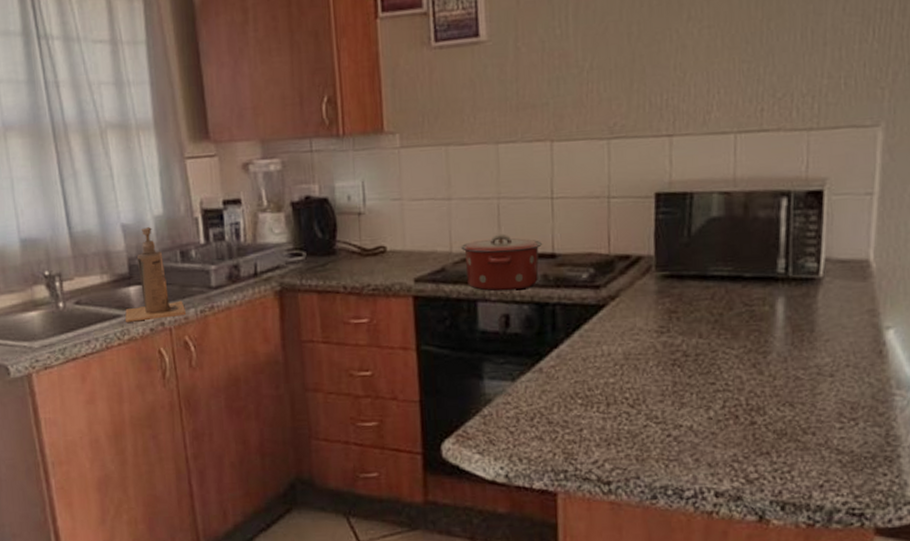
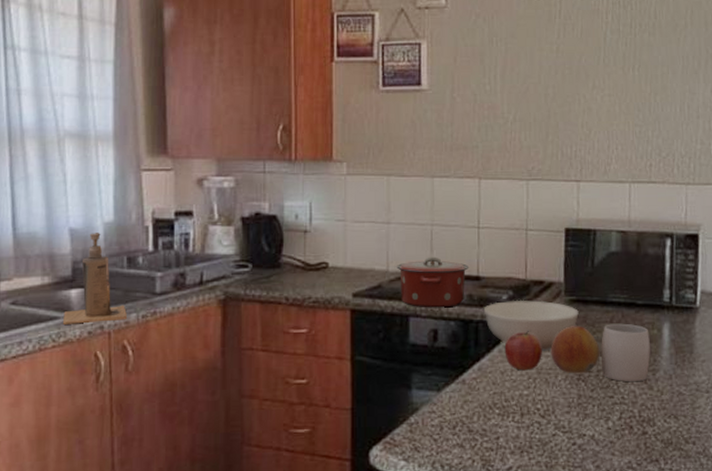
bowl: none [560,277,674,334] -> present [483,300,580,351]
fruit: none [586,311,630,357] -> present [504,330,542,371]
fruit: none [640,304,699,359] -> present [550,326,600,374]
mug: none [700,300,761,367] -> present [601,323,651,382]

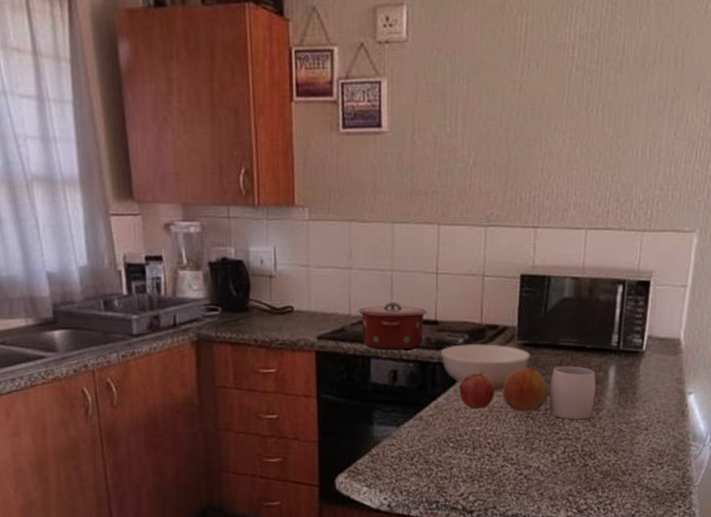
soap dispenser: present [63,233,128,324] -> none [49,277,109,363]

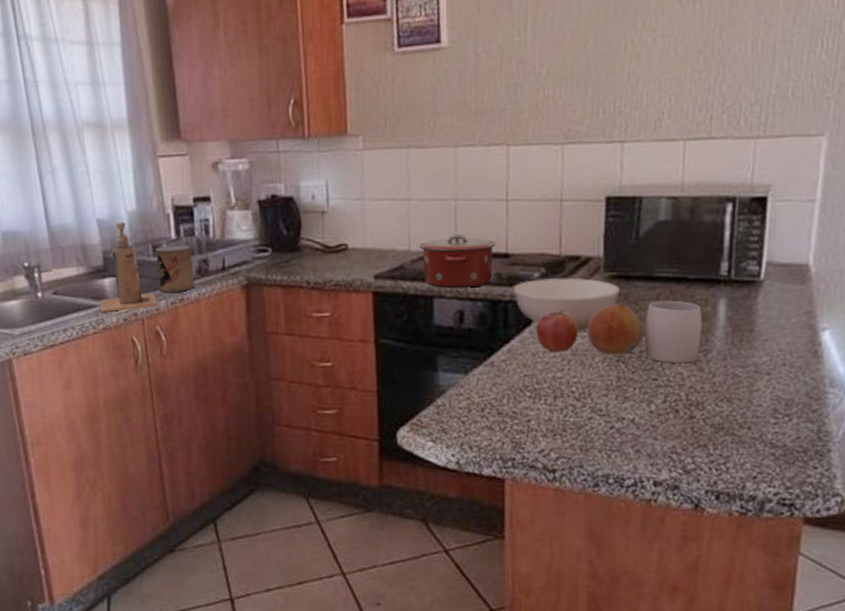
soap dispenser: none [49,277,109,363] -> present [100,222,158,312]
tin can: none [107,300,146,346] -> present [156,244,195,293]

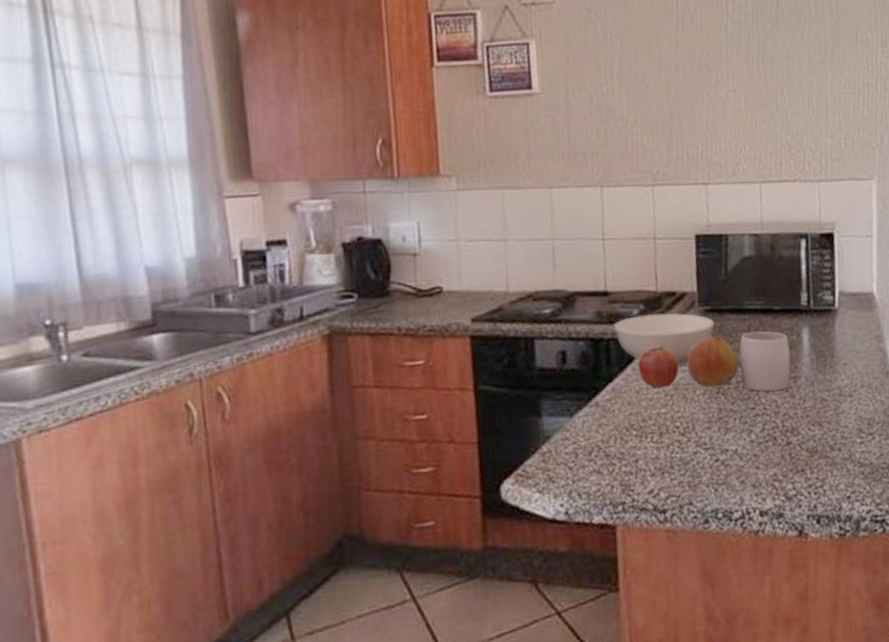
soap dispenser: present [100,222,158,312] -> none [145,270,221,374]
tin can: present [156,244,195,293] -> none [219,293,267,348]
casserole: present [419,234,497,289] -> none [518,273,596,330]

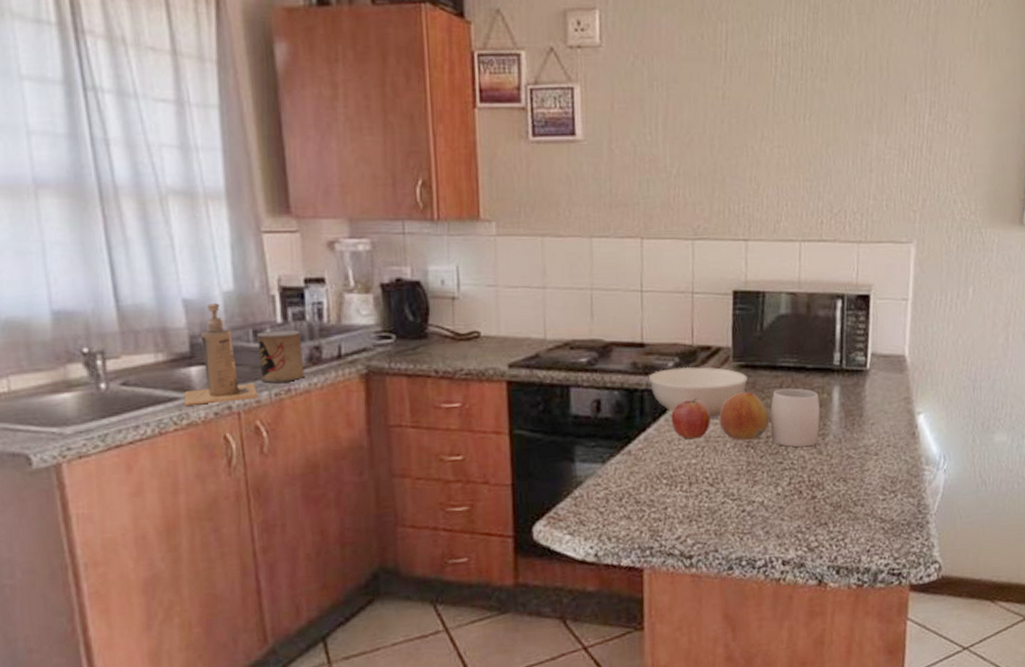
soap dispenser: none [145,270,221,374] -> present [184,303,259,406]
tin can: none [219,293,267,348] -> present [257,329,305,383]

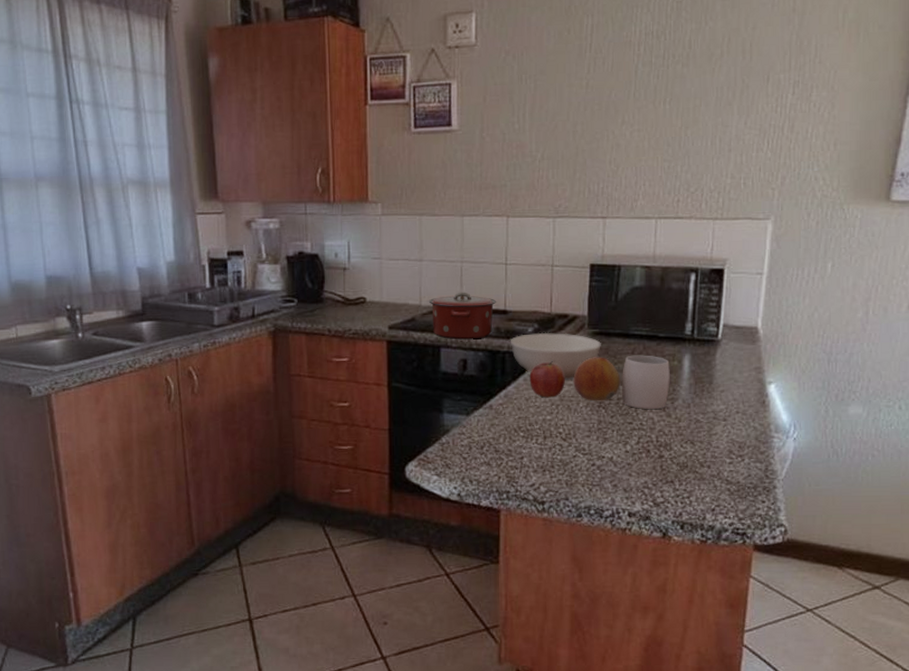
soap dispenser: present [184,303,259,406] -> none [137,271,192,353]
tin can: present [257,329,305,383] -> none [191,293,226,336]
casserole: none [555,323,633,378] -> present [429,292,497,340]

